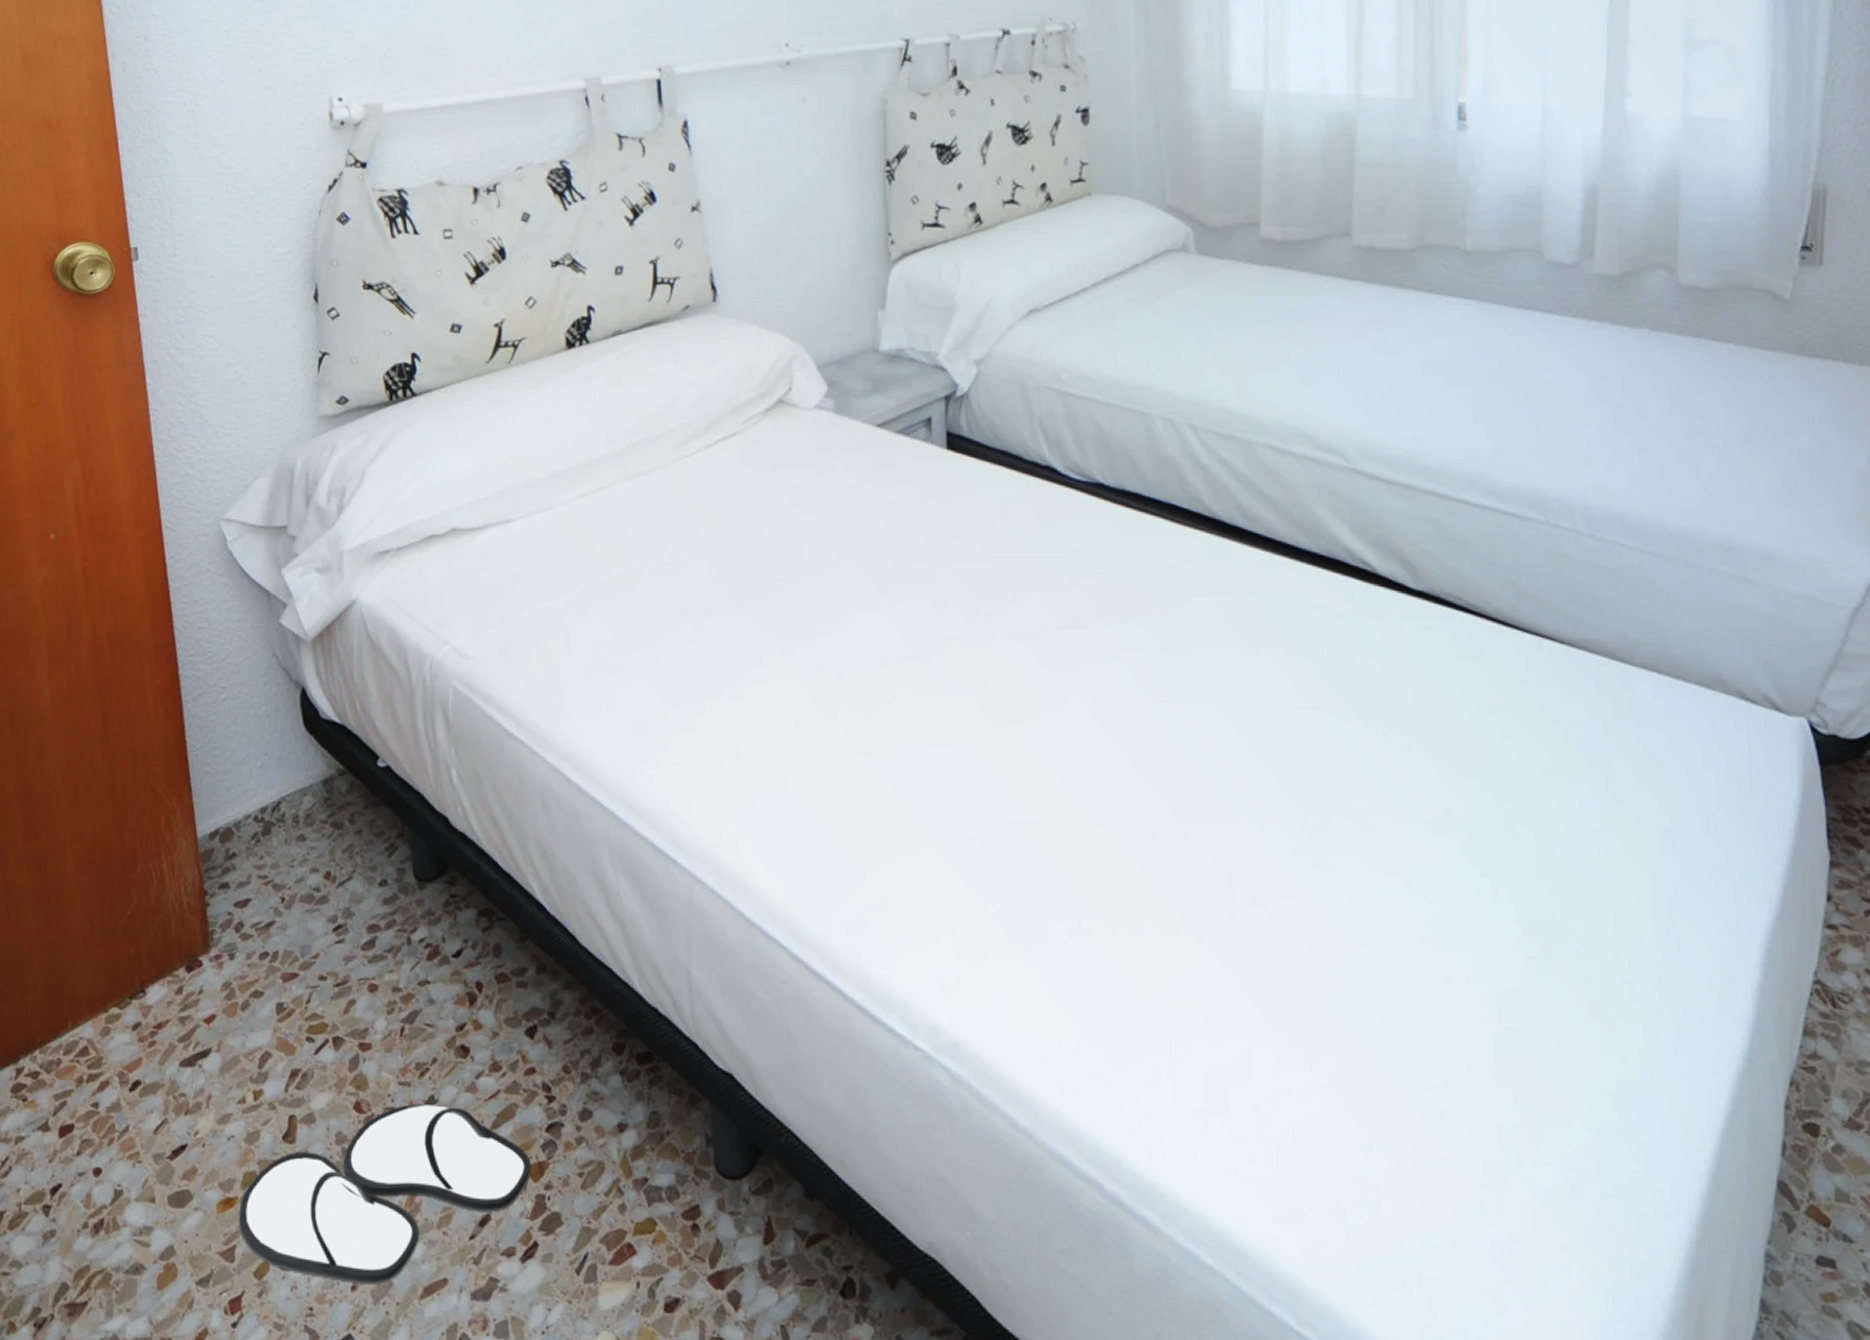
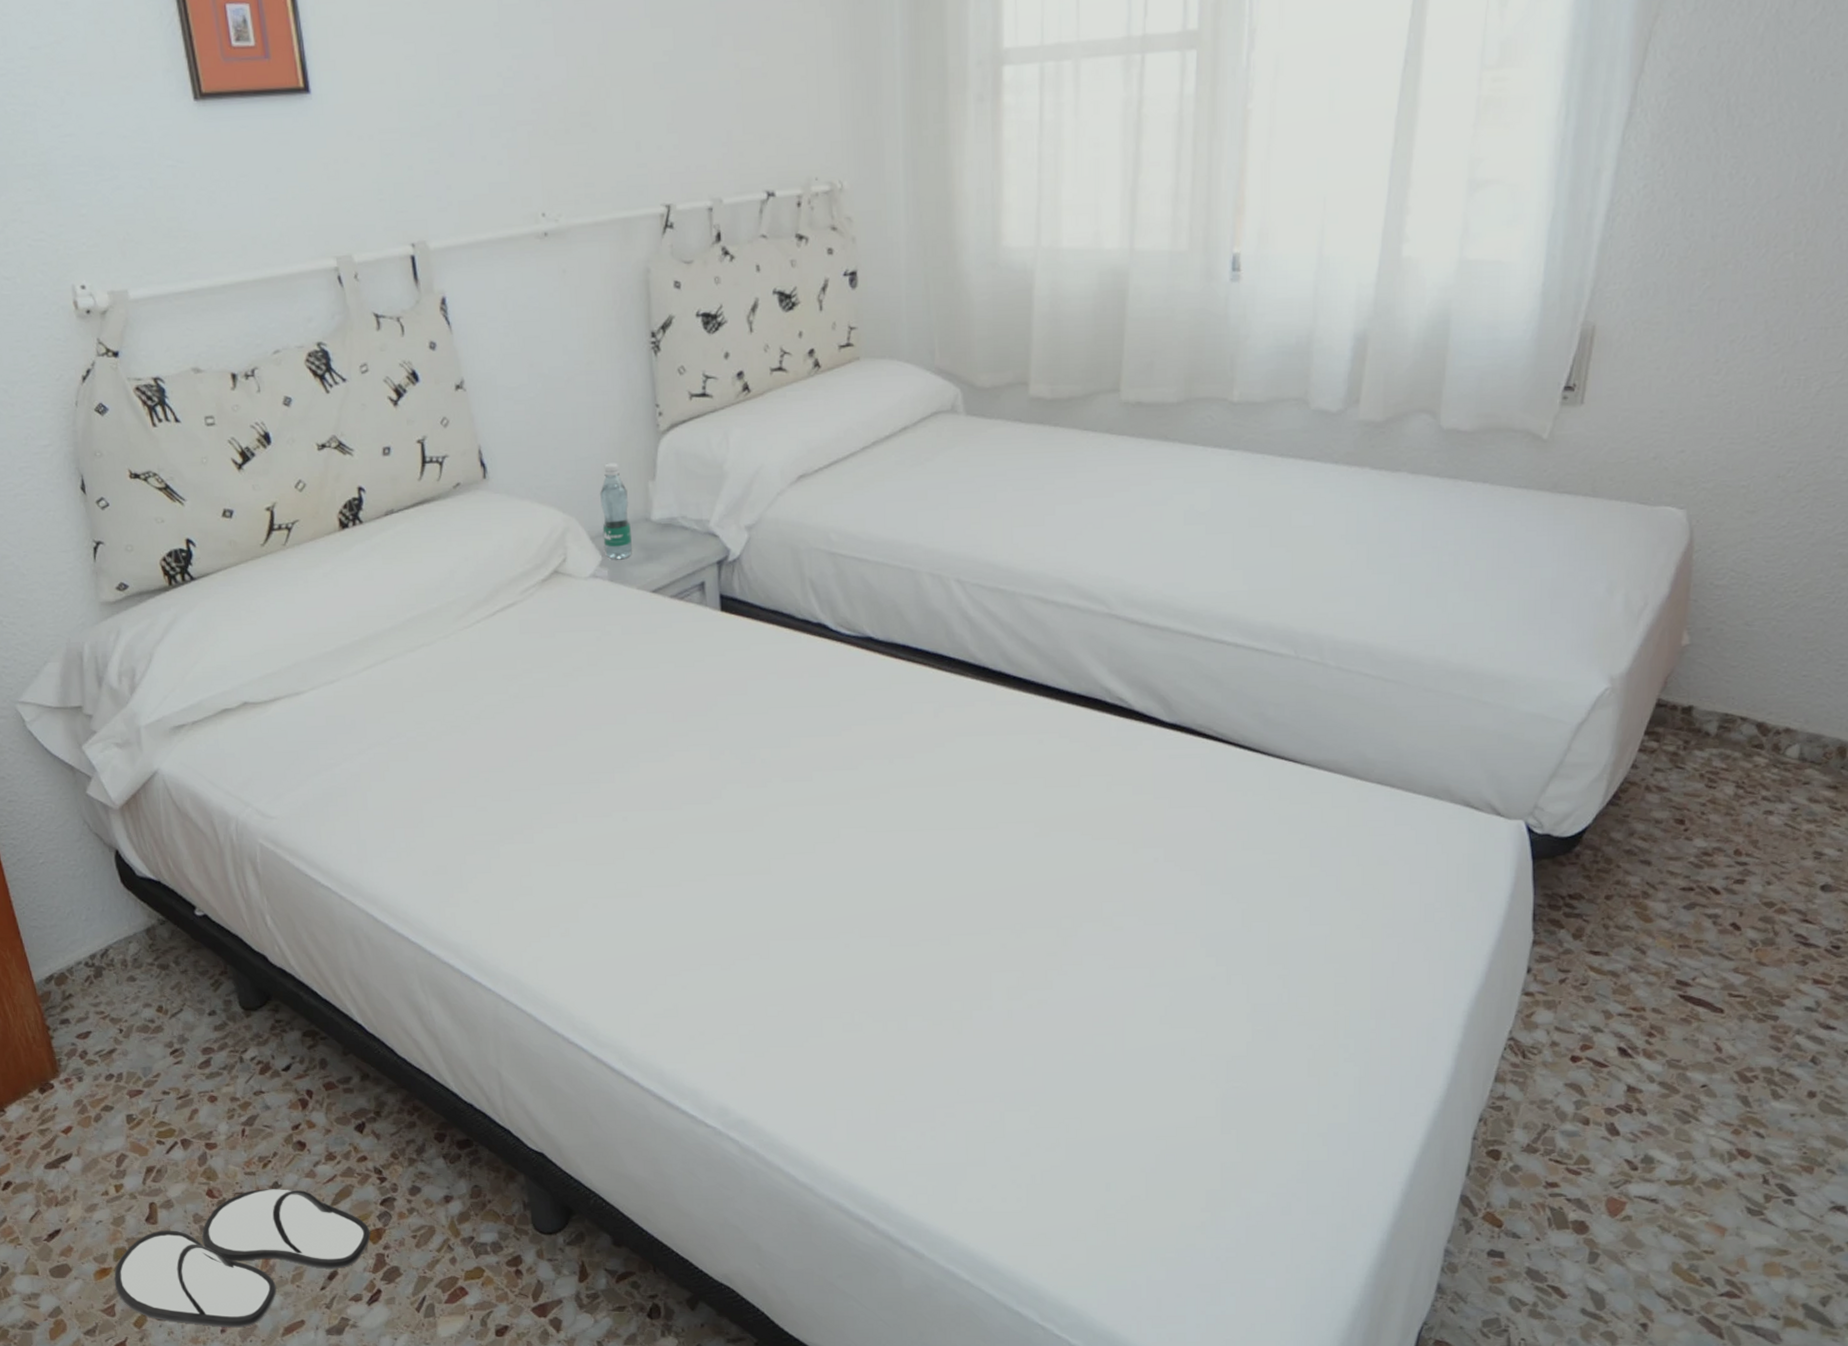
bottle: none [829,290,859,391] -> present [600,463,632,560]

